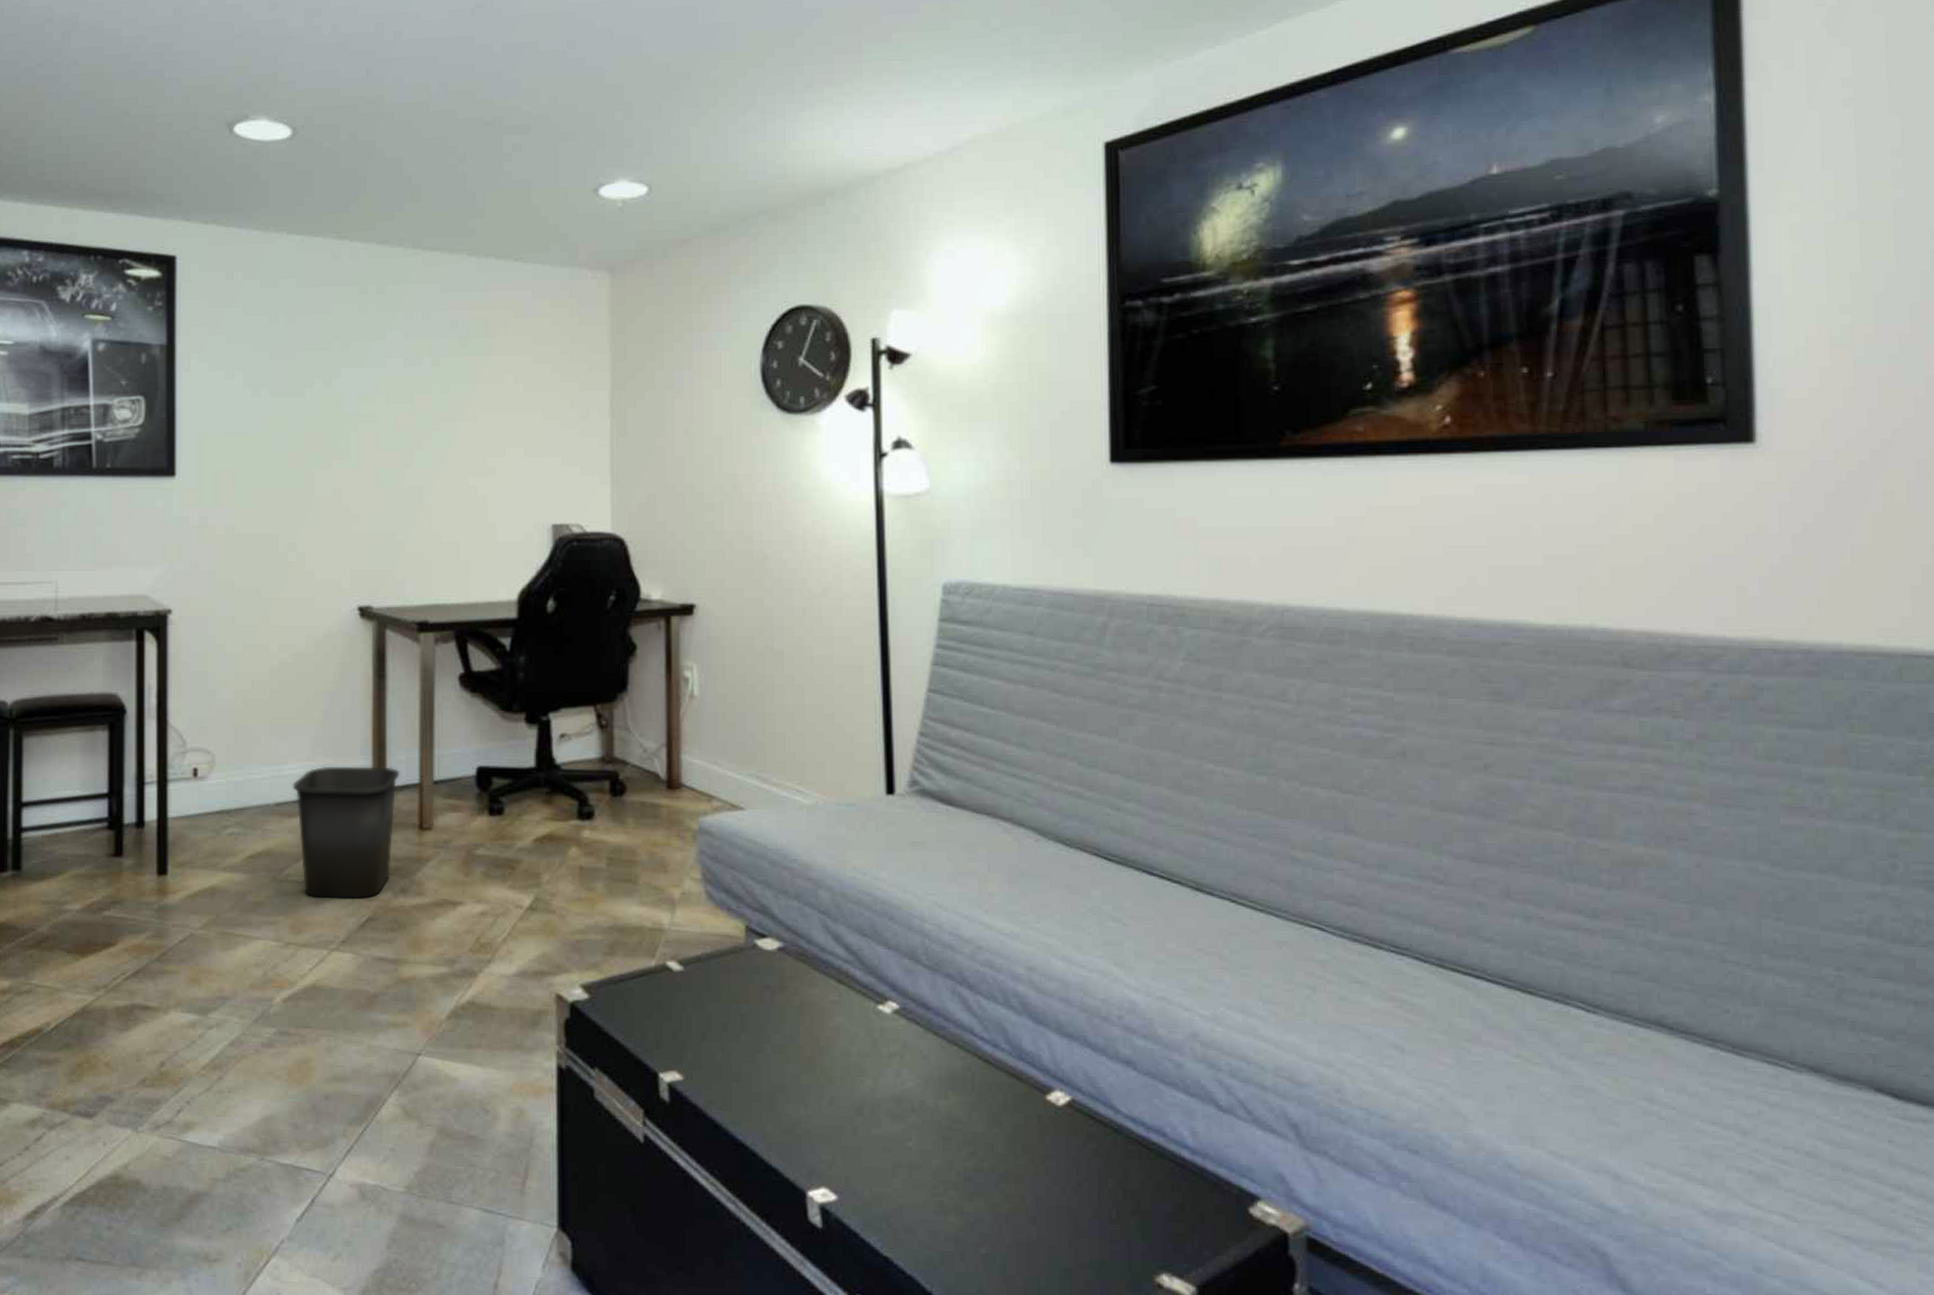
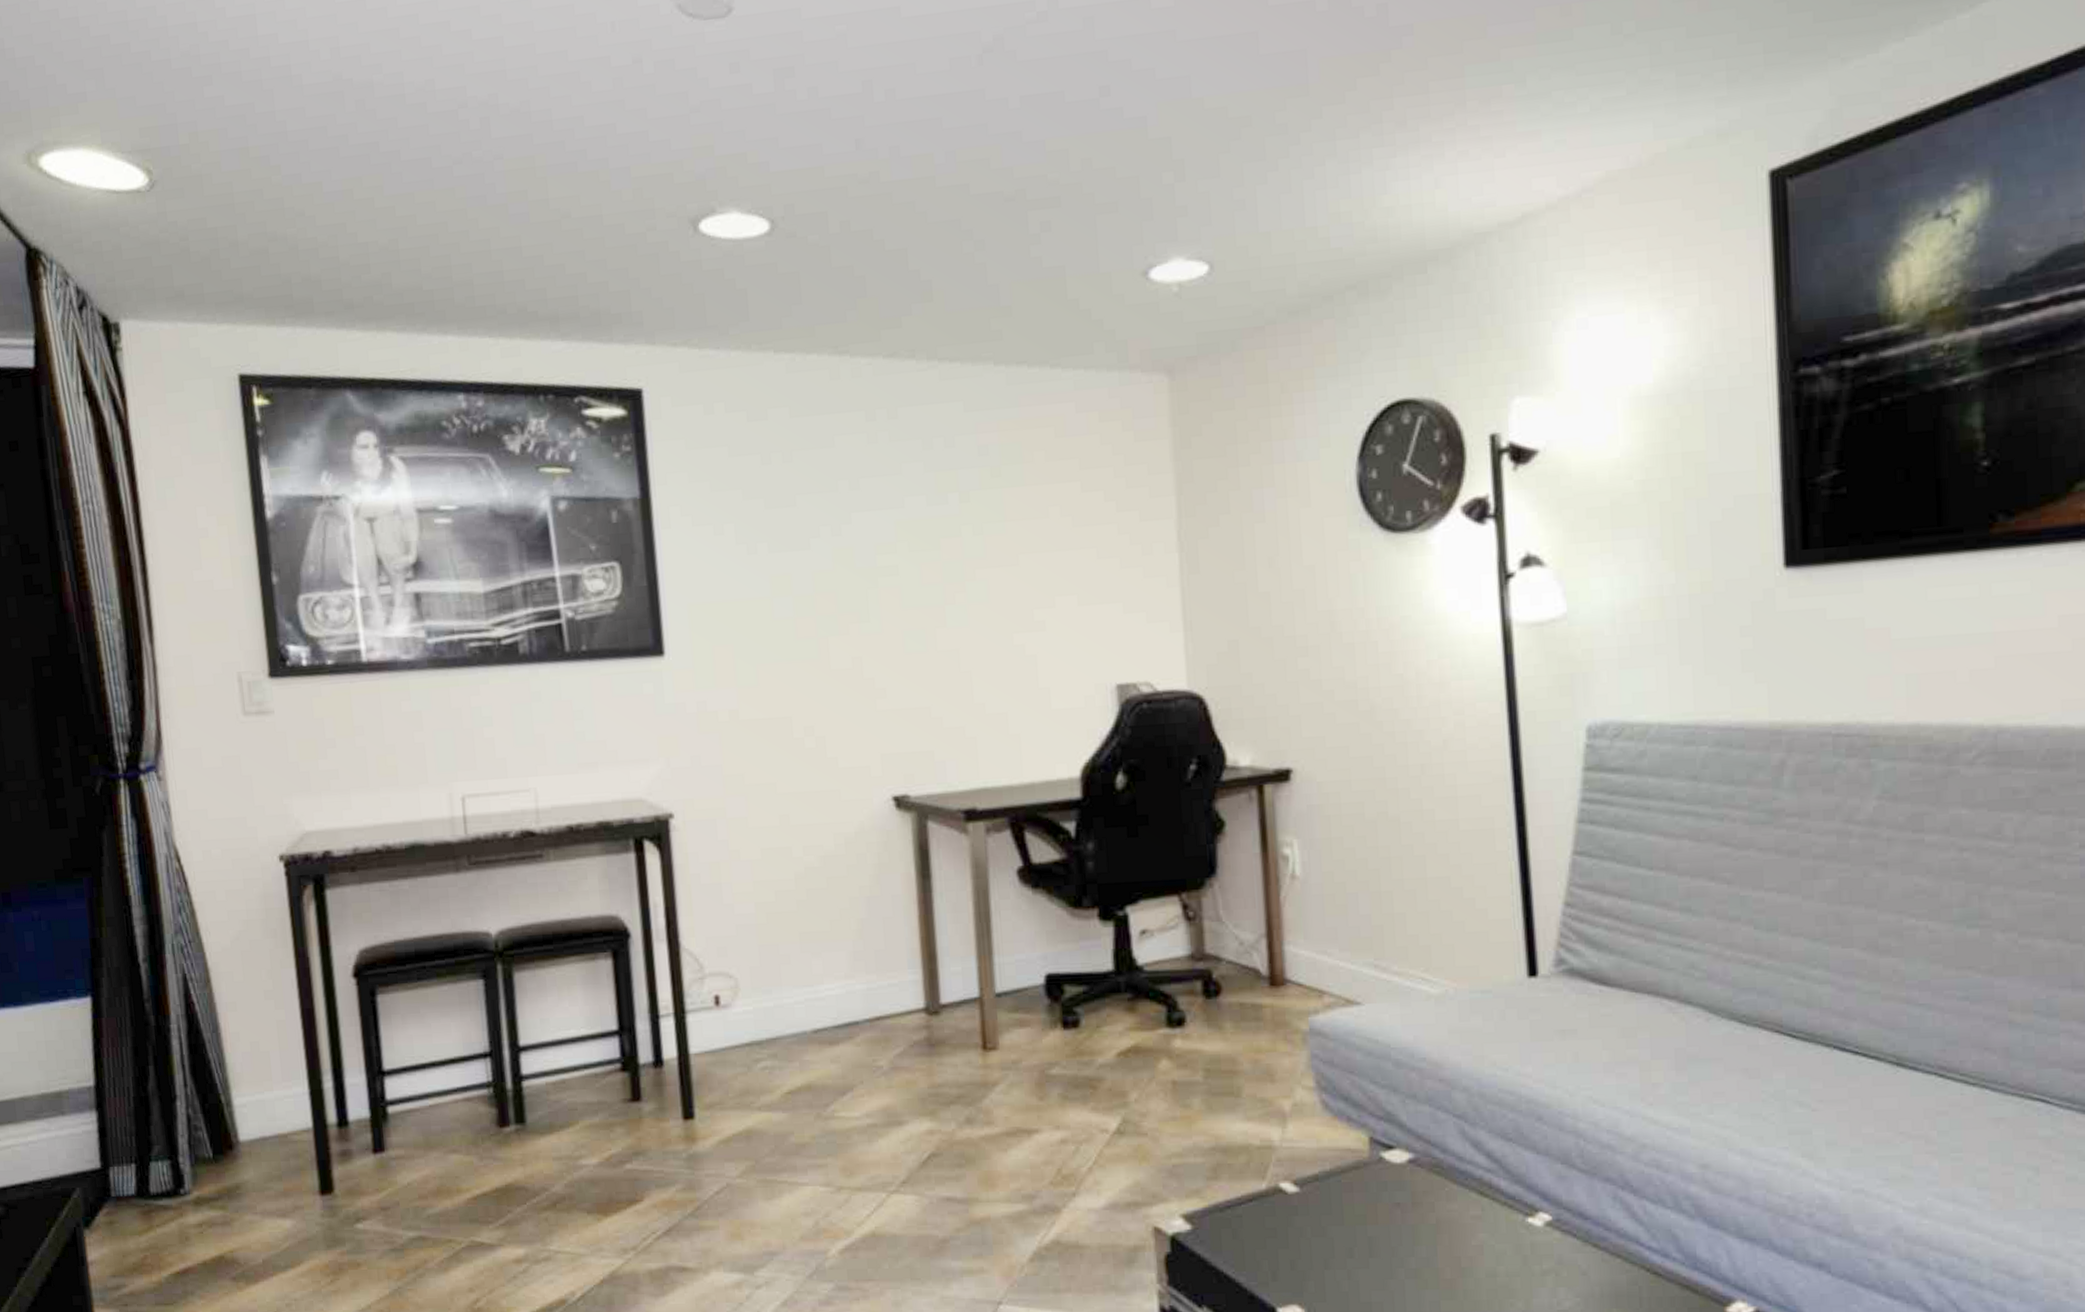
waste bin: present [292,766,400,900] -> none [831,980,956,1136]

